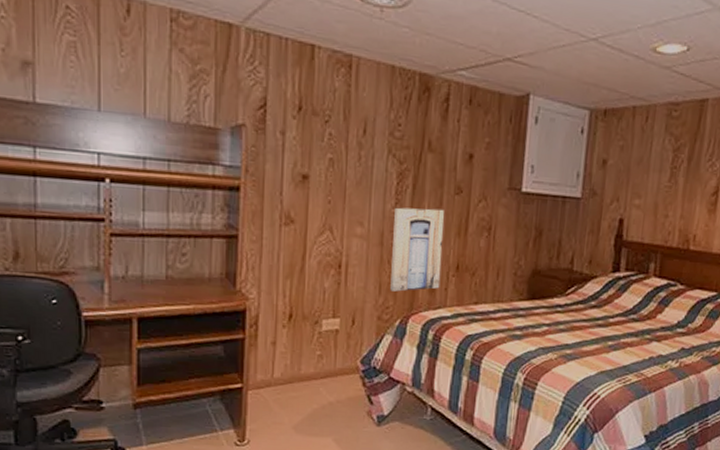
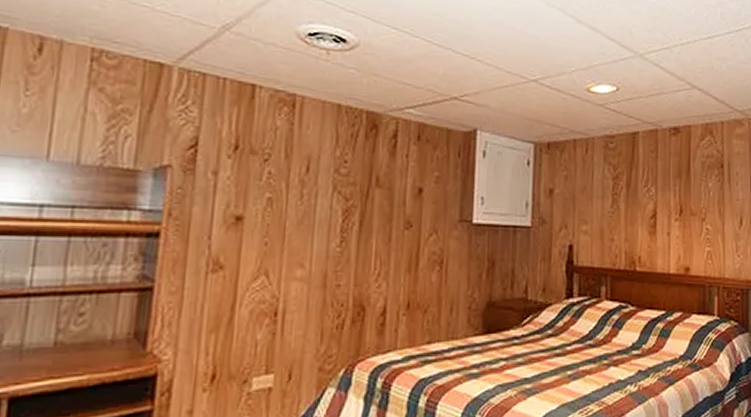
wall art: present [390,207,444,292] -> none [334,245,393,337]

